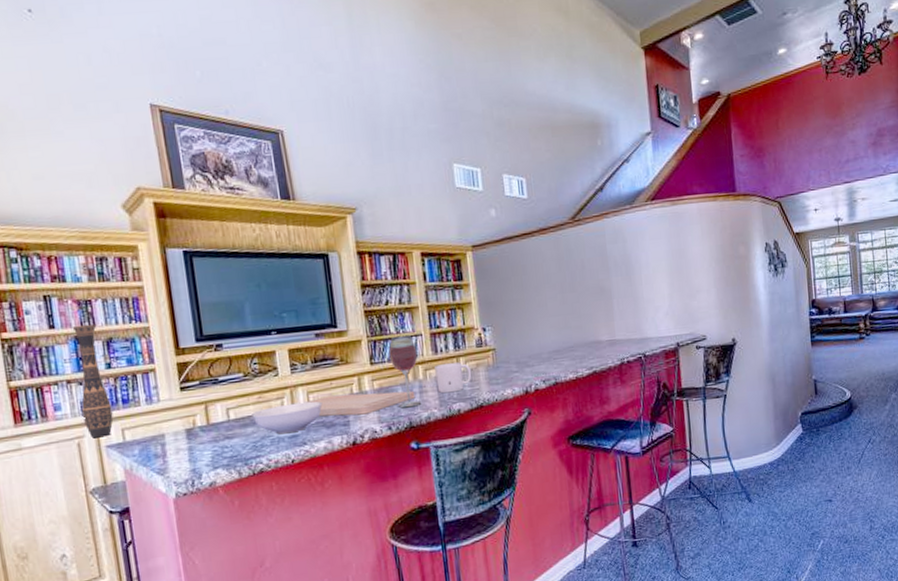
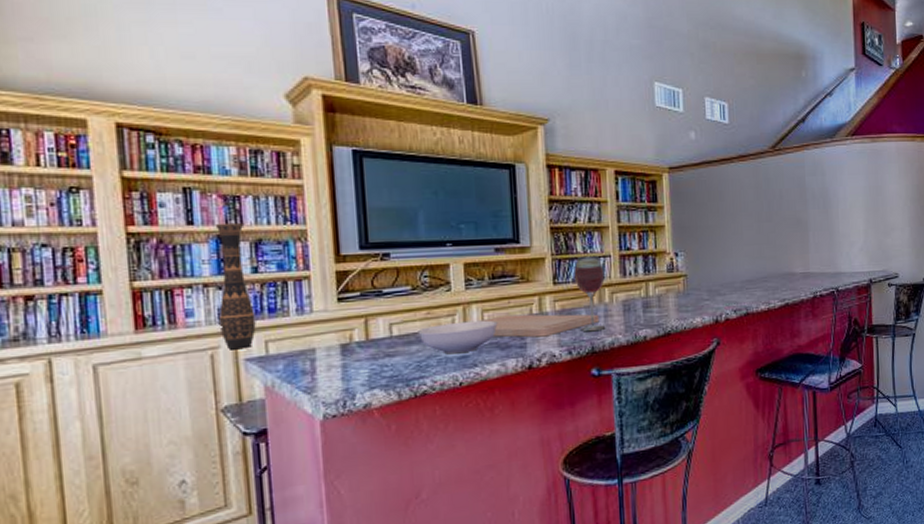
mug: present [434,362,472,394] -> none [622,287,661,319]

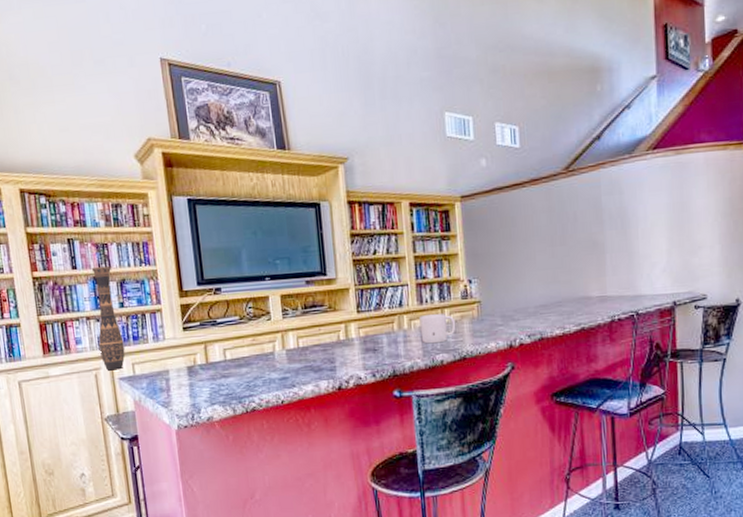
bowl: present [418,320,498,355] -> none [246,345,311,376]
cutting board: present [478,314,600,338] -> none [295,340,400,362]
wineglass: present [574,255,606,332] -> none [375,284,406,357]
mug: none [622,287,661,319] -> present [419,314,456,344]

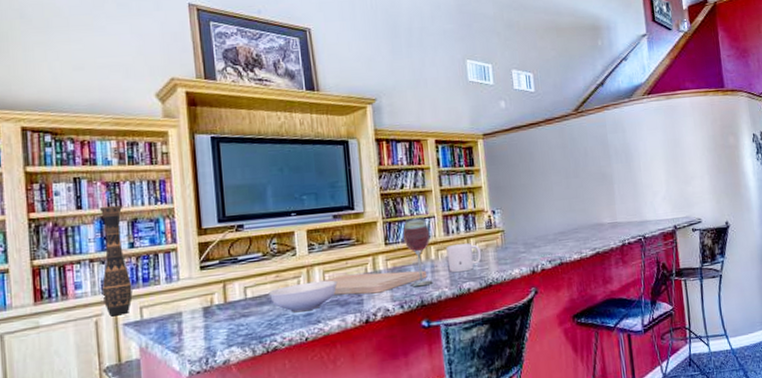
bowl: none [246,345,311,376] -> present [268,280,338,313]
cutting board: none [295,340,400,362] -> present [320,270,427,295]
wineglass: none [375,284,406,357] -> present [402,216,433,287]

